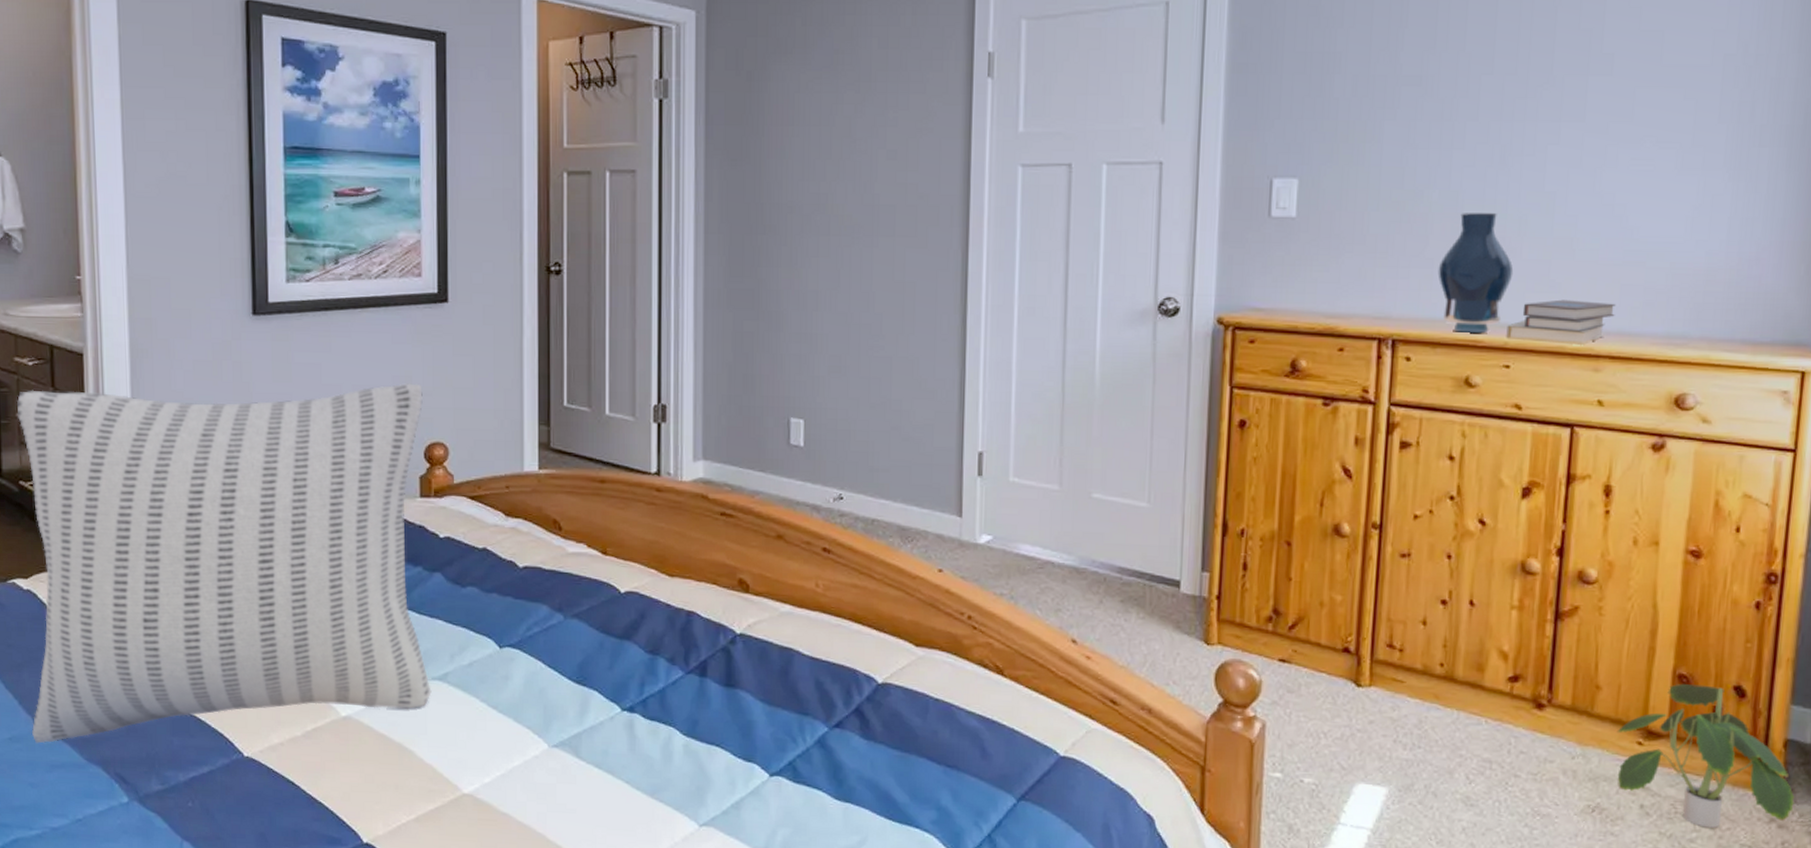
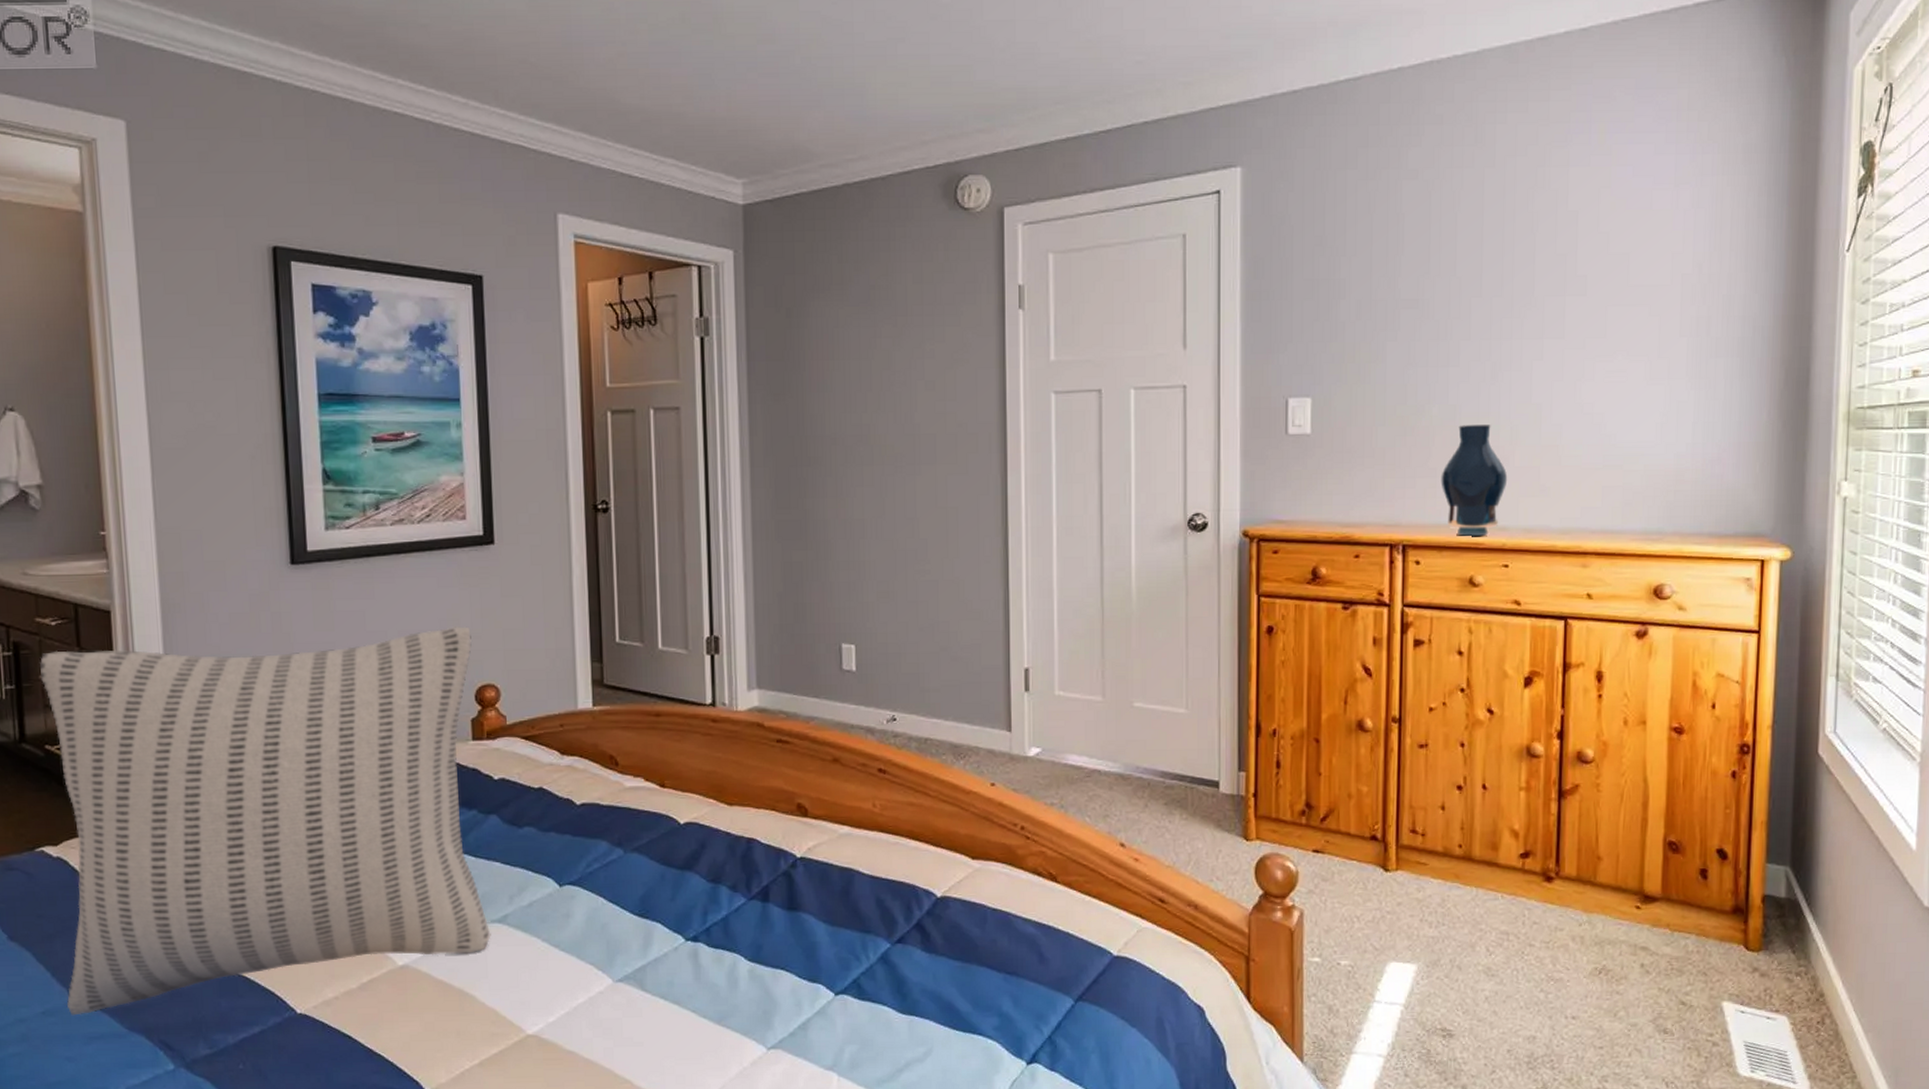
books: present [1506,299,1616,345] -> none [1504,502,1599,544]
plant: present [1616,683,1795,828] -> none [1617,849,1774,981]

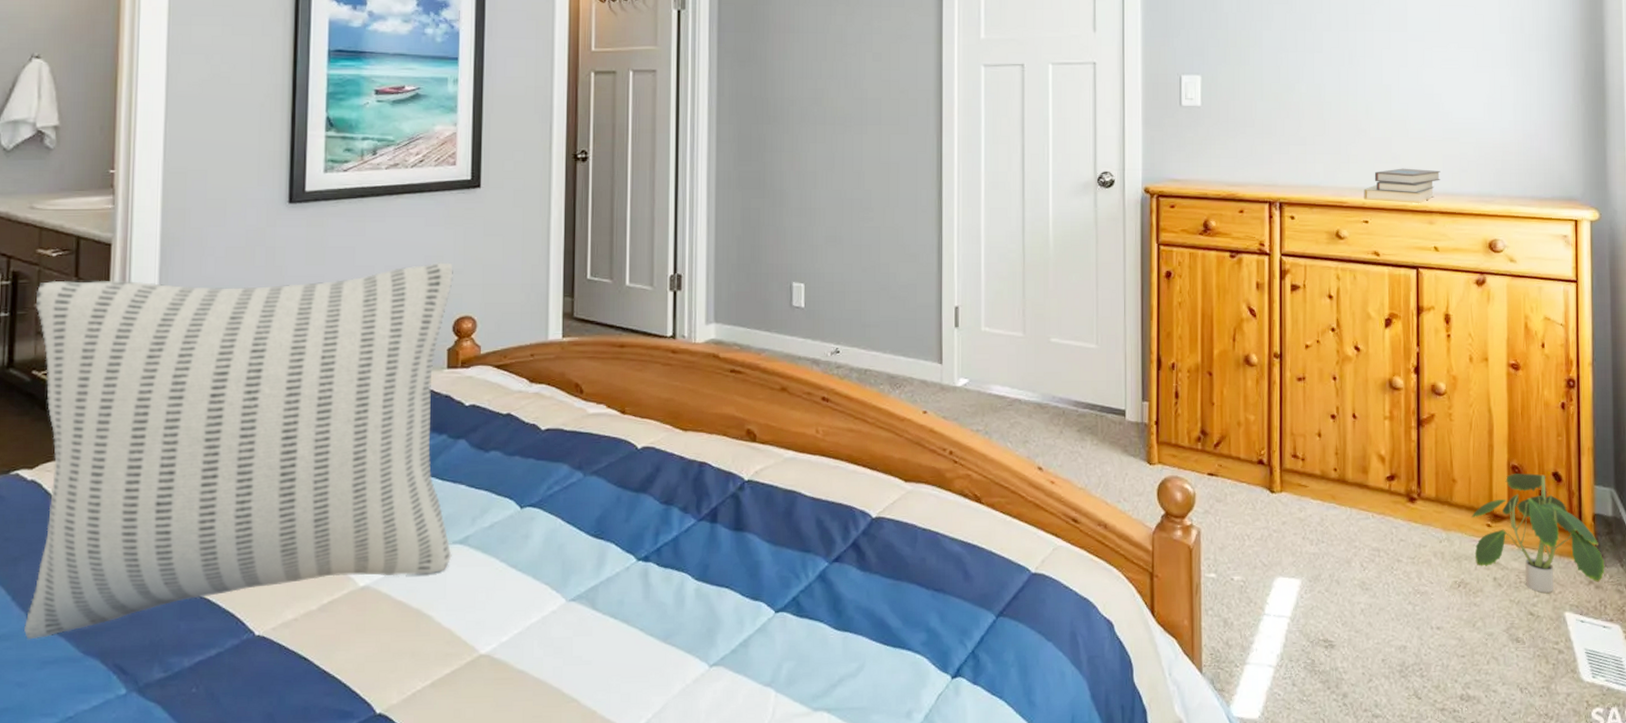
vase: present [1440,425,1508,536] -> none [1310,102,1365,195]
books: none [1504,502,1599,544] -> present [1364,168,1441,203]
plant: none [1617,849,1774,981] -> present [1471,473,1605,593]

